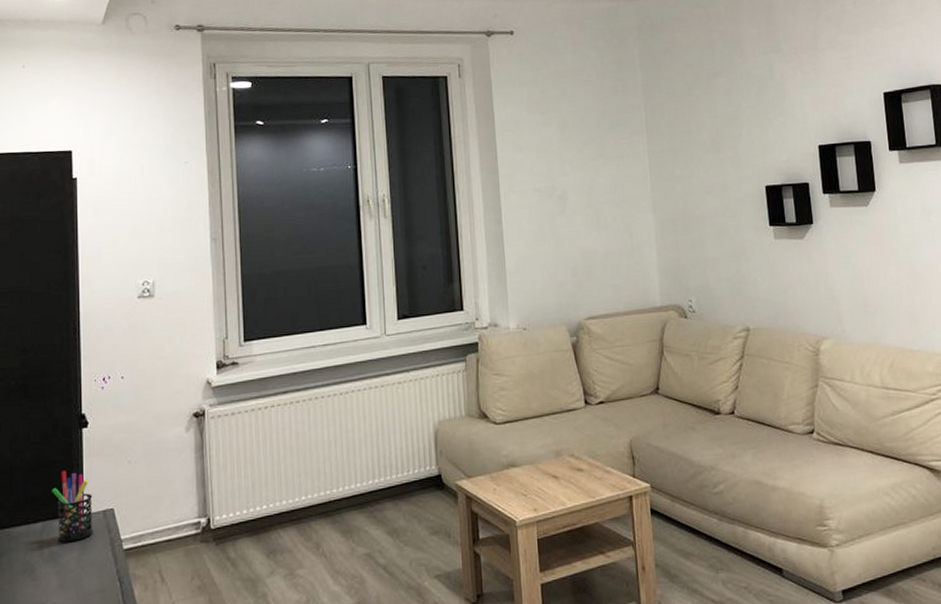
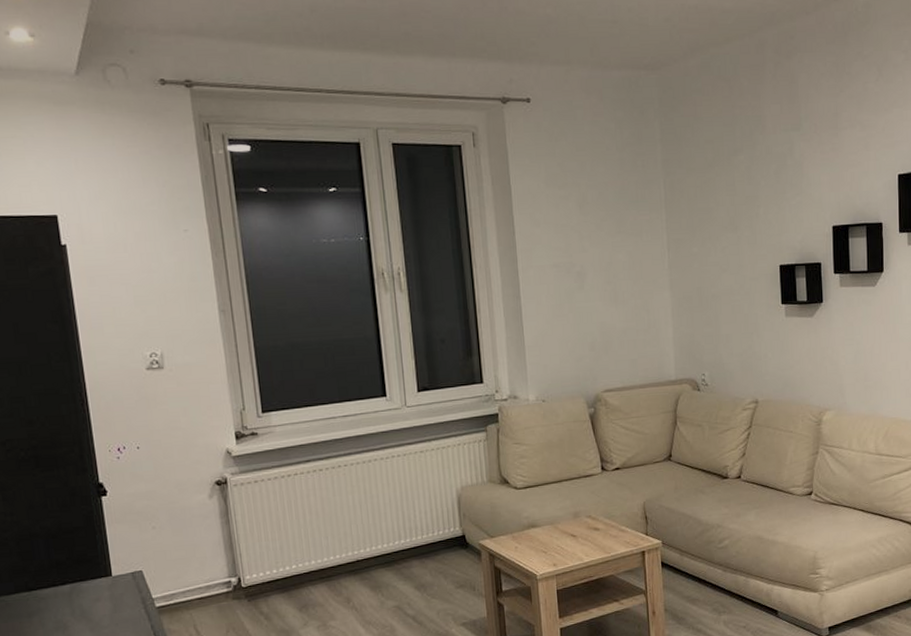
pen holder: present [52,470,93,542] -> none [76,536,124,602]

